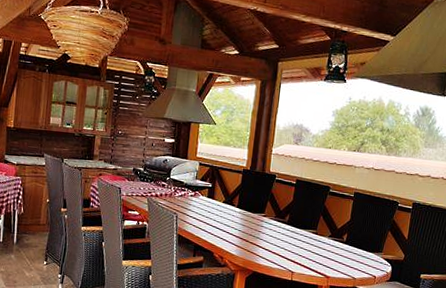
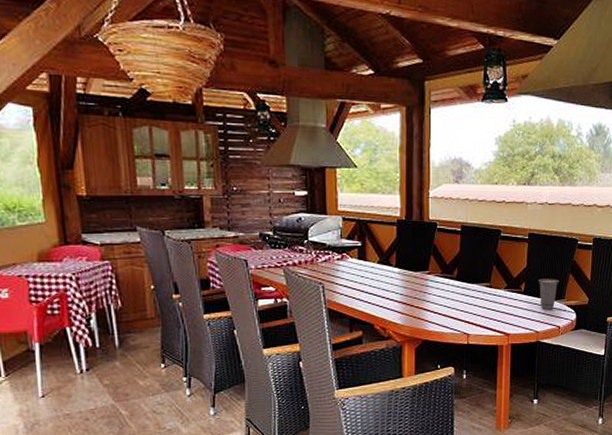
cup: none [359,232,379,260] -> present [538,278,559,309]

